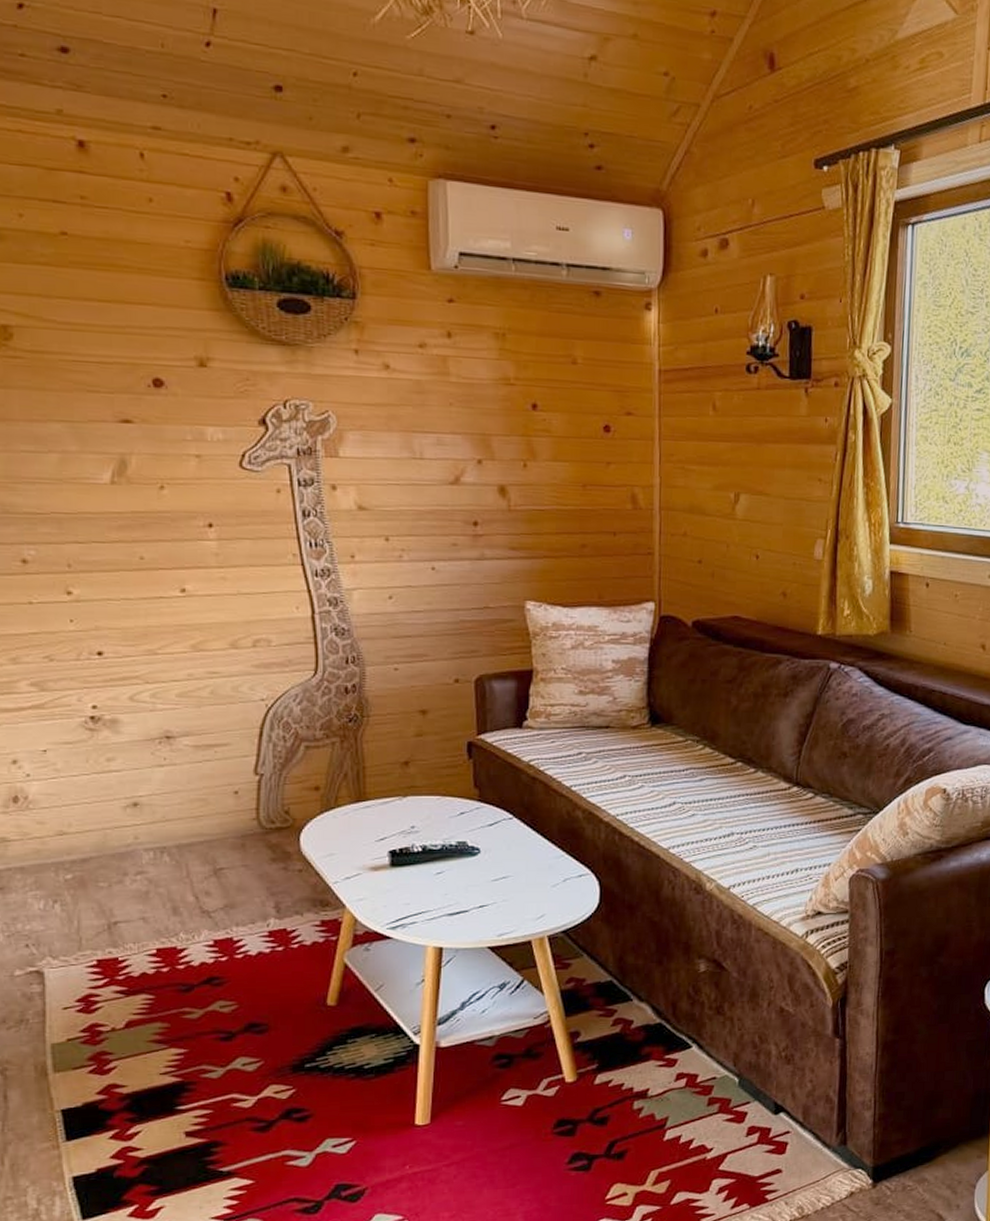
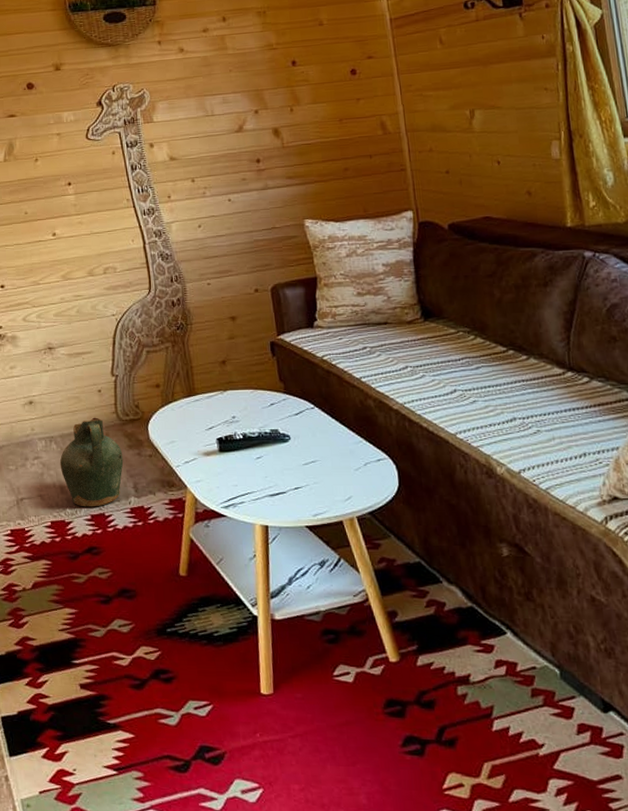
ceramic jug: none [173,824,263,931] -> present [59,417,124,507]

